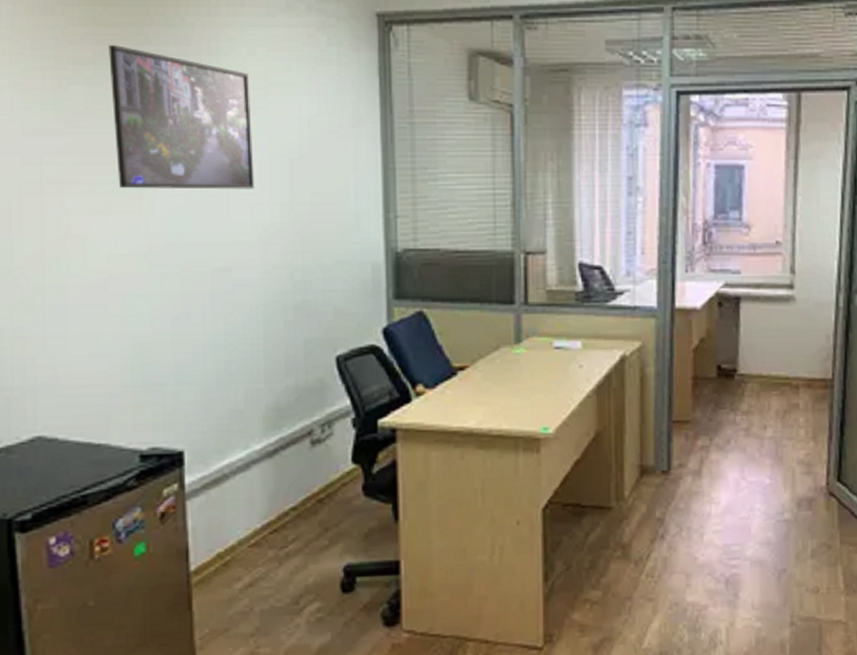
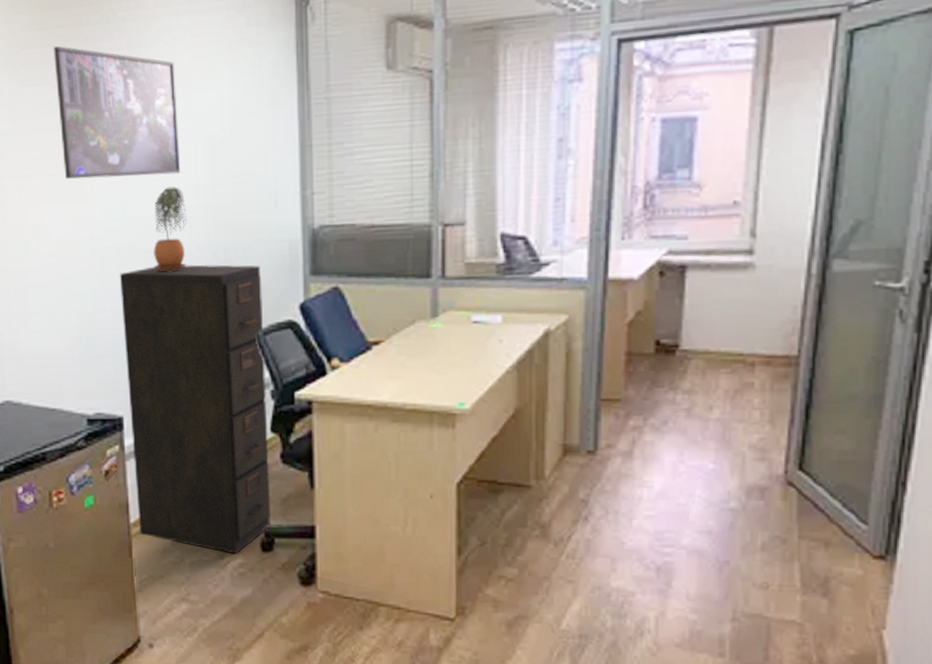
filing cabinet: none [182,285,352,598] -> present [119,264,271,554]
potted plant: none [222,202,261,293] -> present [153,186,187,272]

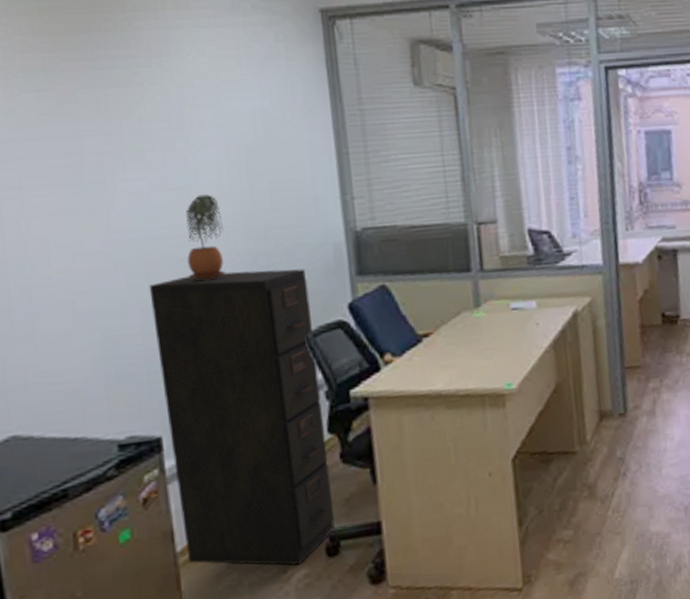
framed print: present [53,46,181,179] -> none [58,52,214,189]

